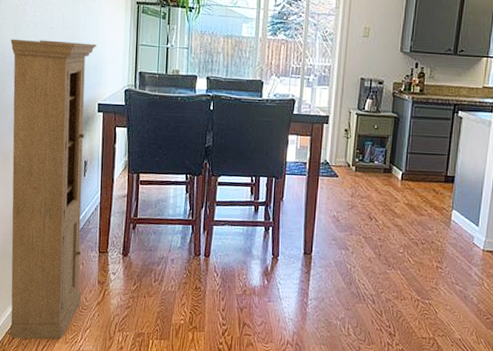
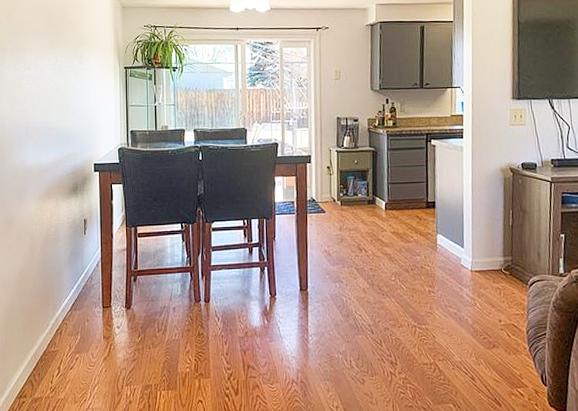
cabinet: present [10,38,96,340] -> none [10,108,89,403]

